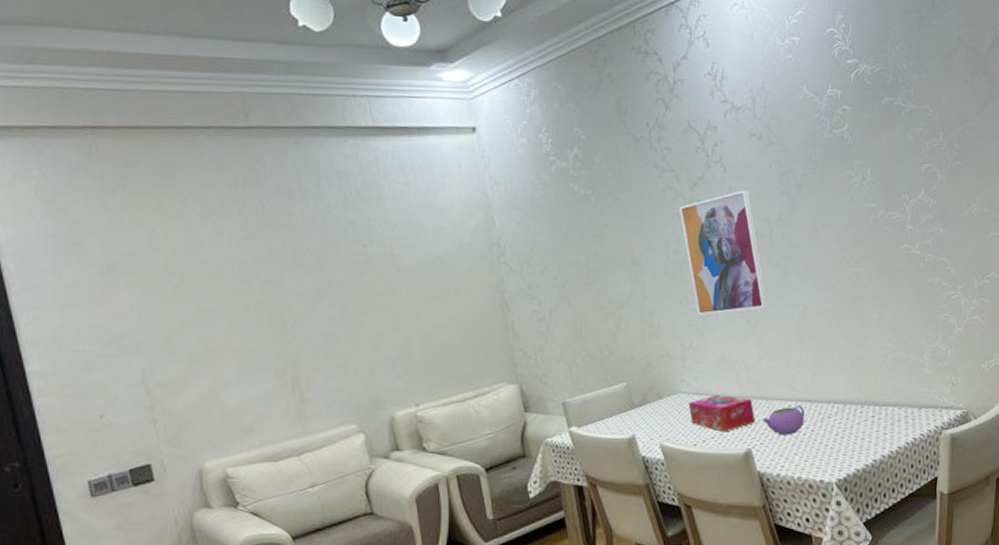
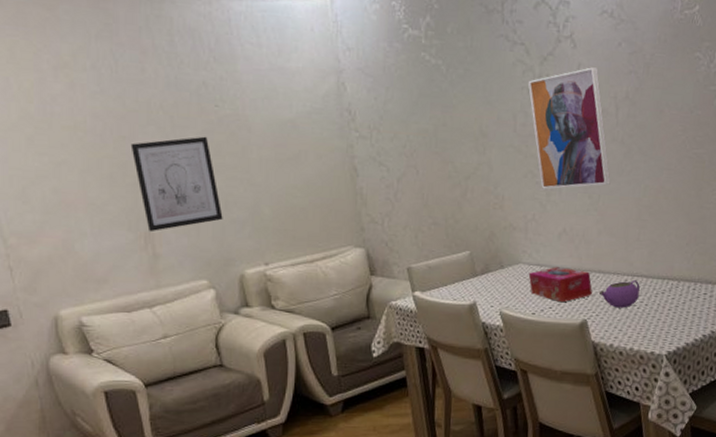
wall art: none [277,277,372,378] -> present [130,136,223,232]

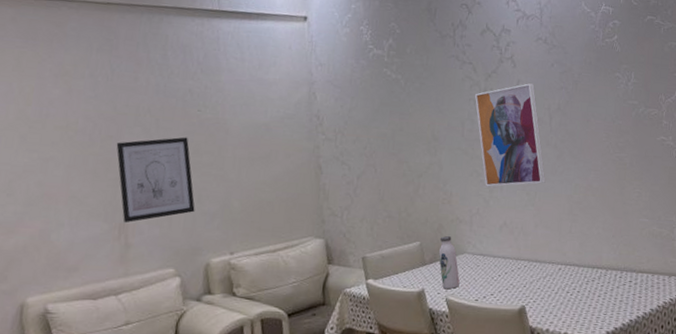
water bottle: none [490,245,515,302] -> present [438,236,460,290]
tissue box: present [528,267,592,303] -> none [472,256,530,290]
teapot: present [600,280,640,308] -> none [536,269,572,295]

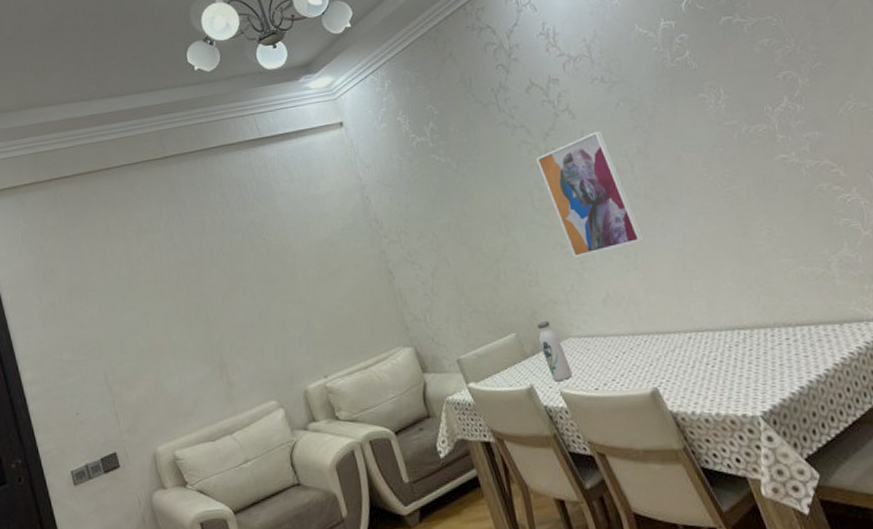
wall art: present [116,137,195,223] -> none [200,268,282,363]

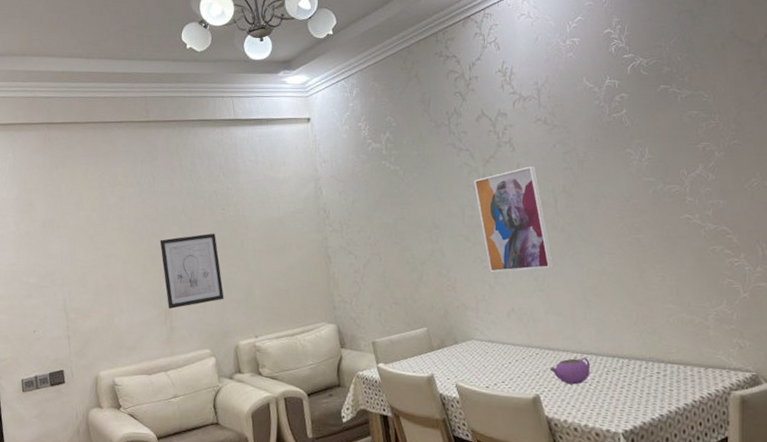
wall art: none [200,268,282,363] -> present [159,233,224,310]
water bottle: present [536,321,572,382] -> none [445,322,469,376]
teapot: none [663,336,710,370] -> present [550,358,590,385]

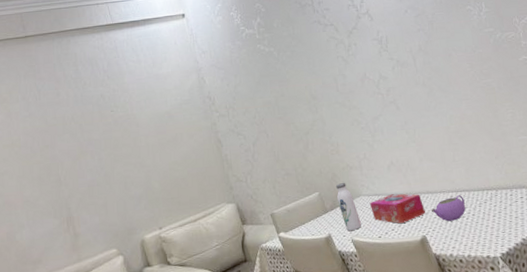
wall art: present [159,233,224,310] -> none [52,135,124,217]
water bottle: none [445,322,469,376] -> present [335,183,362,232]
wall art: present [473,165,554,273] -> none [341,31,421,132]
tissue box: none [481,343,543,378] -> present [369,193,425,224]

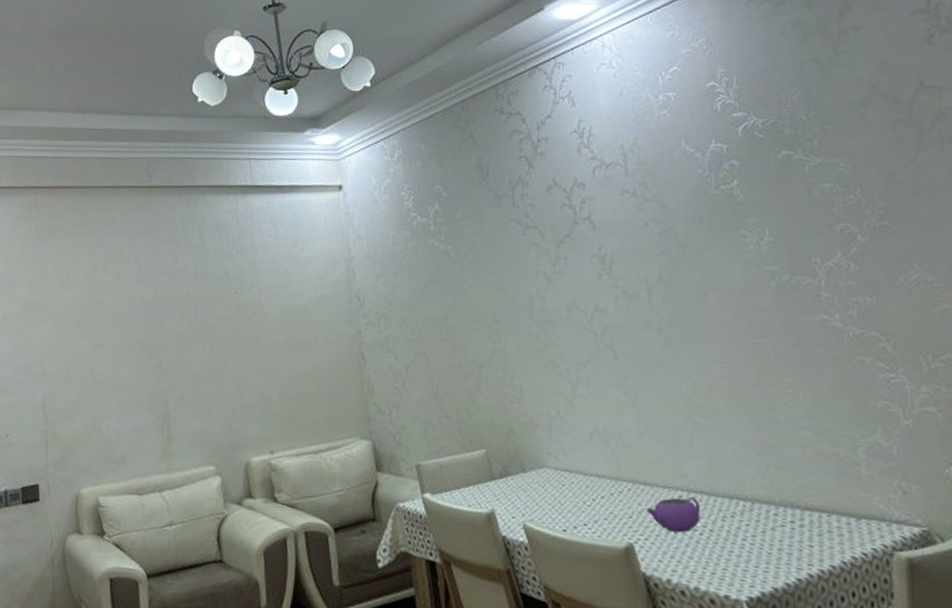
water bottle: present [335,183,362,232] -> none [510,444,540,513]
tissue box: present [369,193,425,224] -> none [555,474,637,520]

